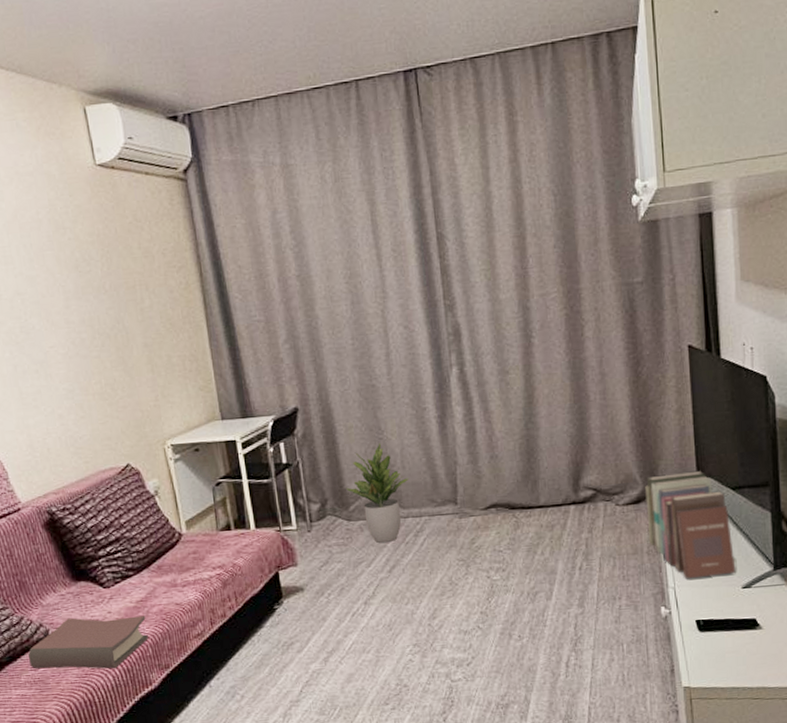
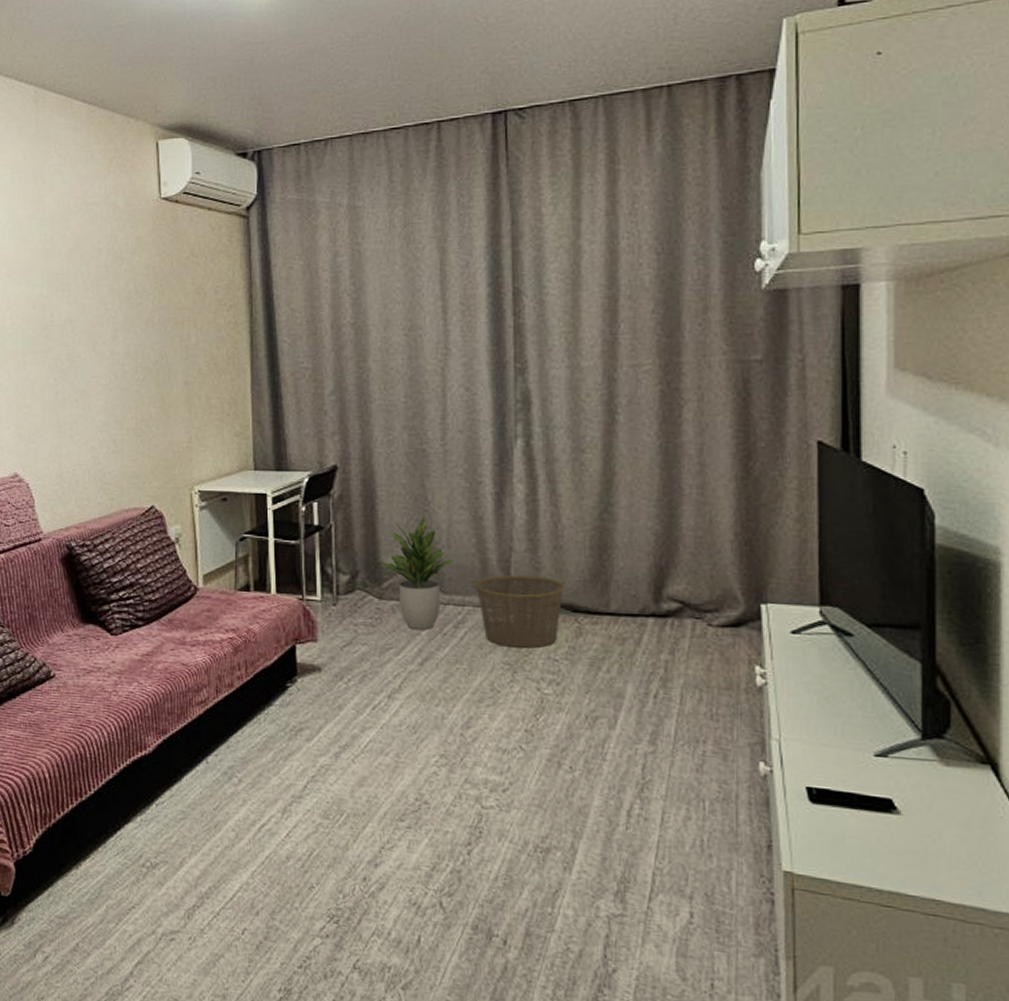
hardback book: present [28,615,148,669] -> none [28,661,149,725]
basket: none [427,483,503,546] -> present [473,574,566,649]
books: present [645,470,736,579] -> none [748,595,867,735]

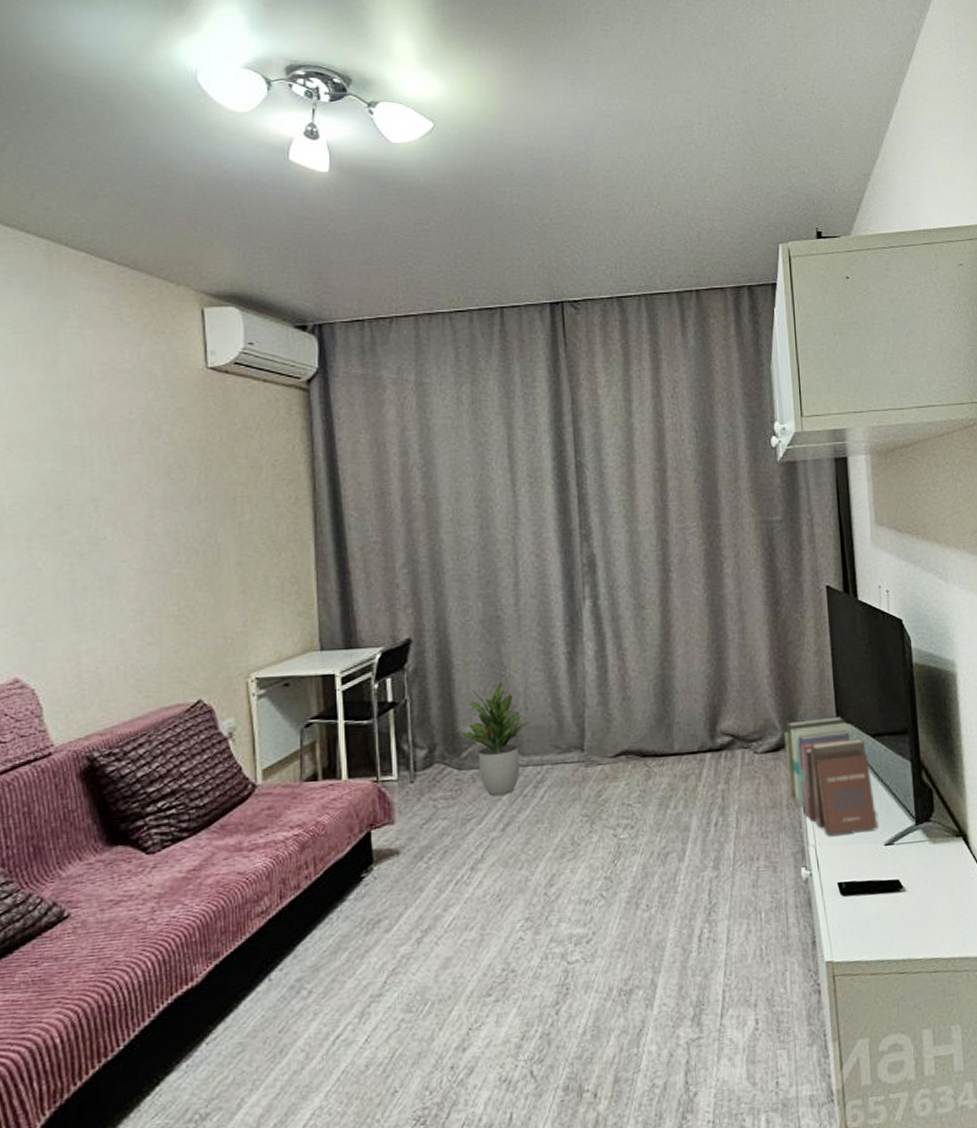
basket: present [473,574,566,649] -> none [551,727,635,800]
books: none [748,595,867,735] -> present [784,716,878,836]

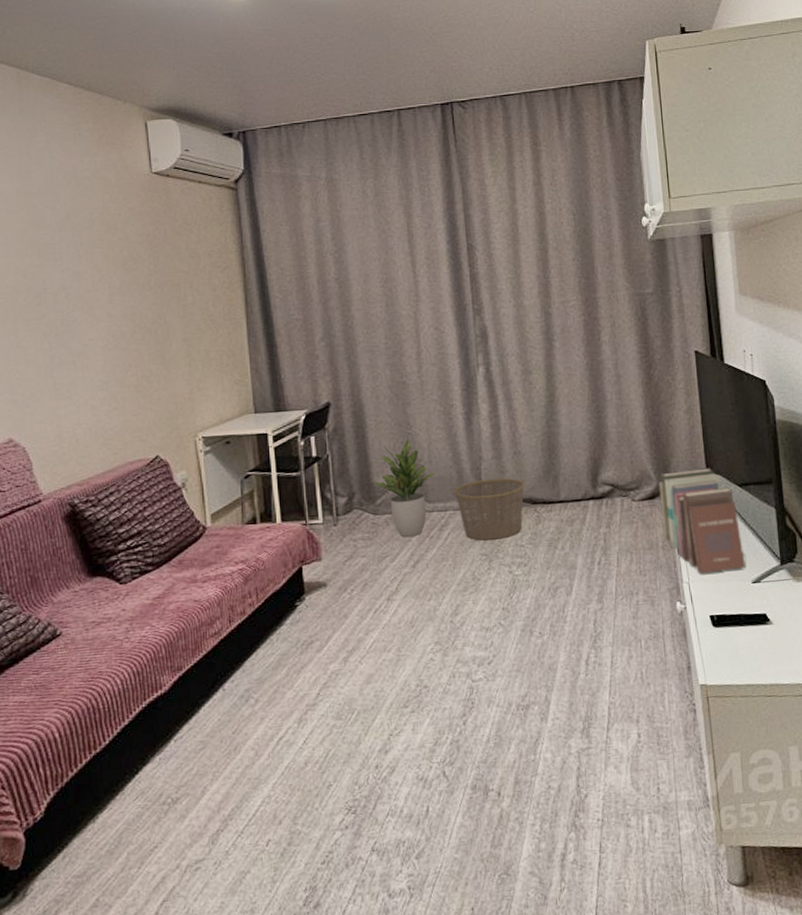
basket: none [551,727,635,800] -> present [452,478,525,541]

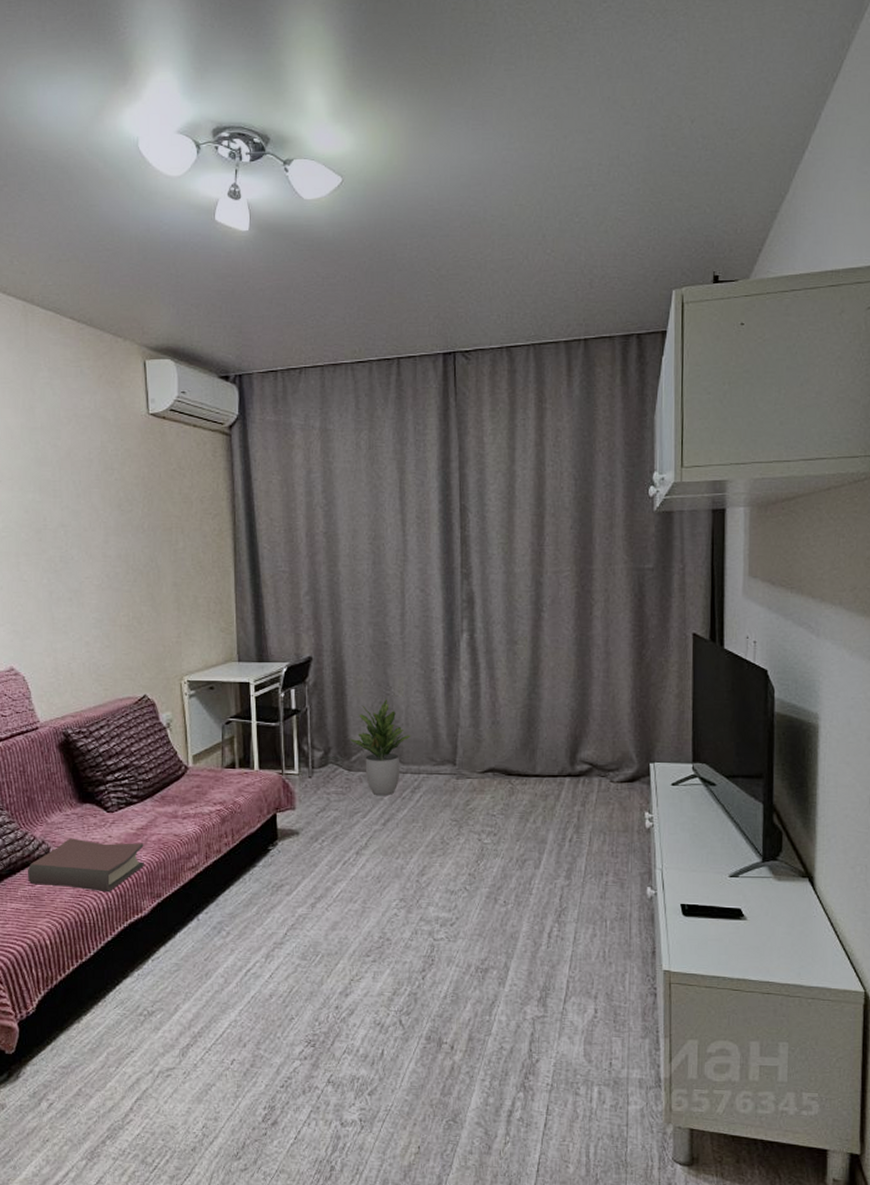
hardback book: none [32,613,162,673] -> present [28,838,144,893]
basket: present [452,478,525,541] -> none [427,746,501,807]
books: present [659,467,746,574] -> none [639,755,724,863]

